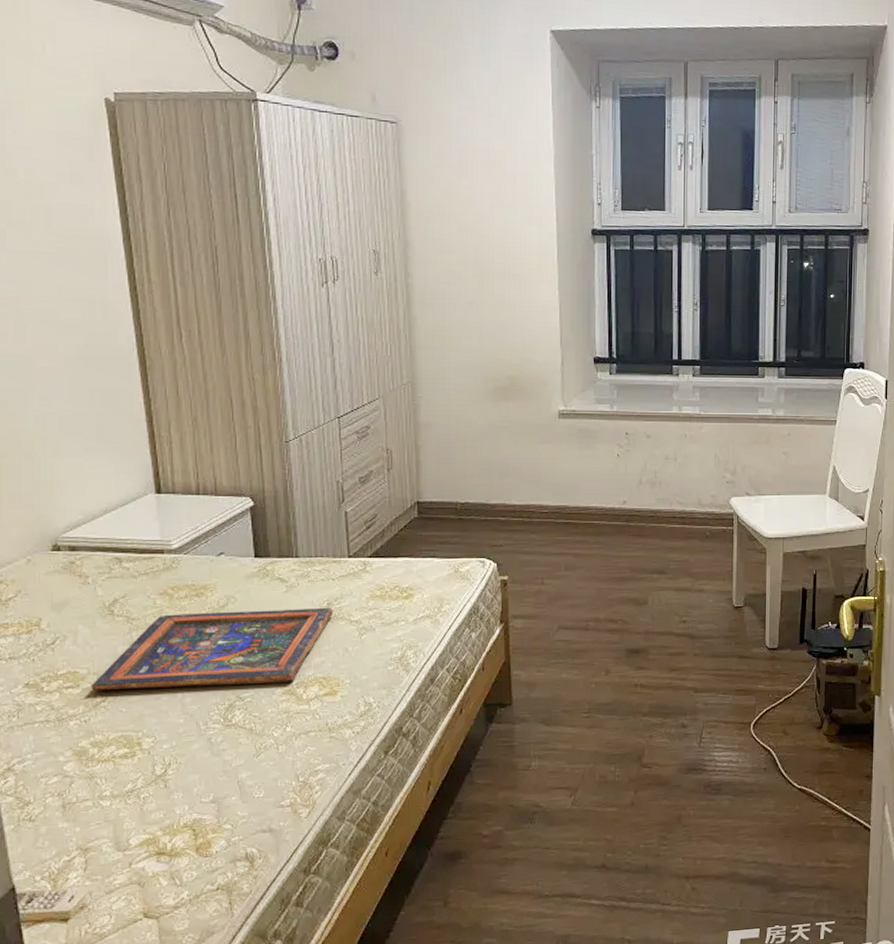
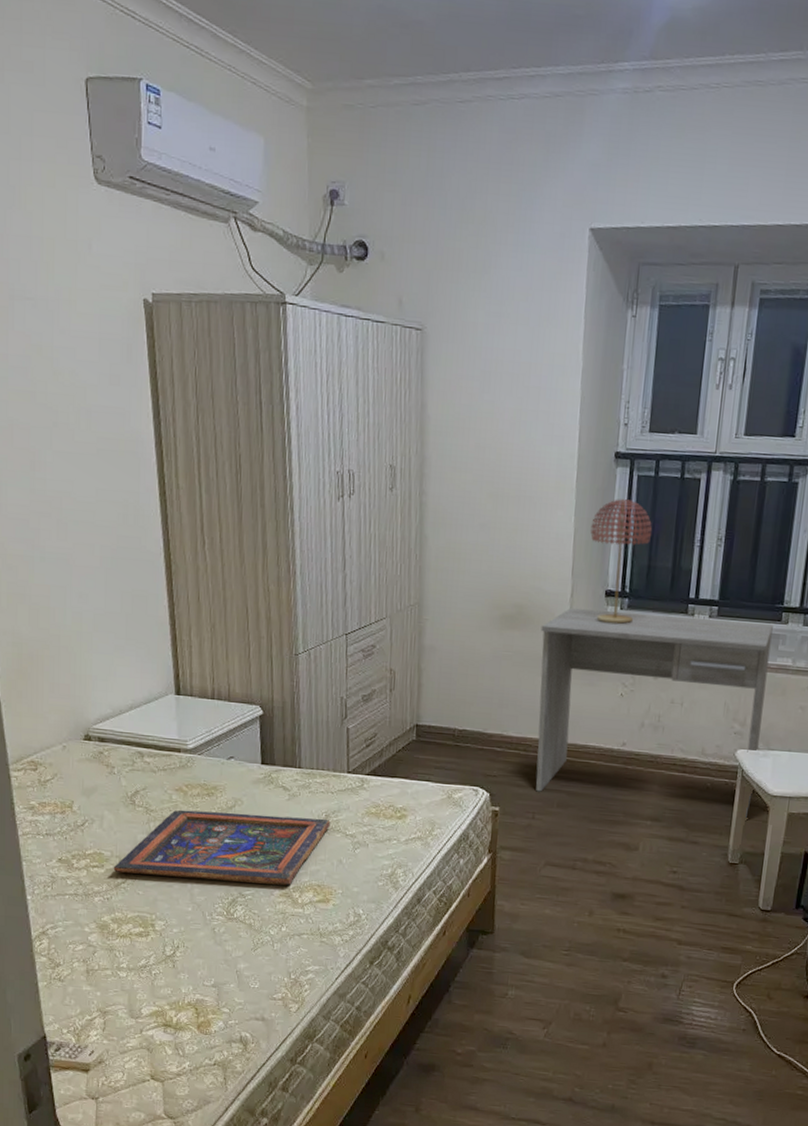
desk: none [535,375,751,562] -> present [536,607,773,818]
table lamp: none [575,272,633,388] -> present [590,499,652,624]

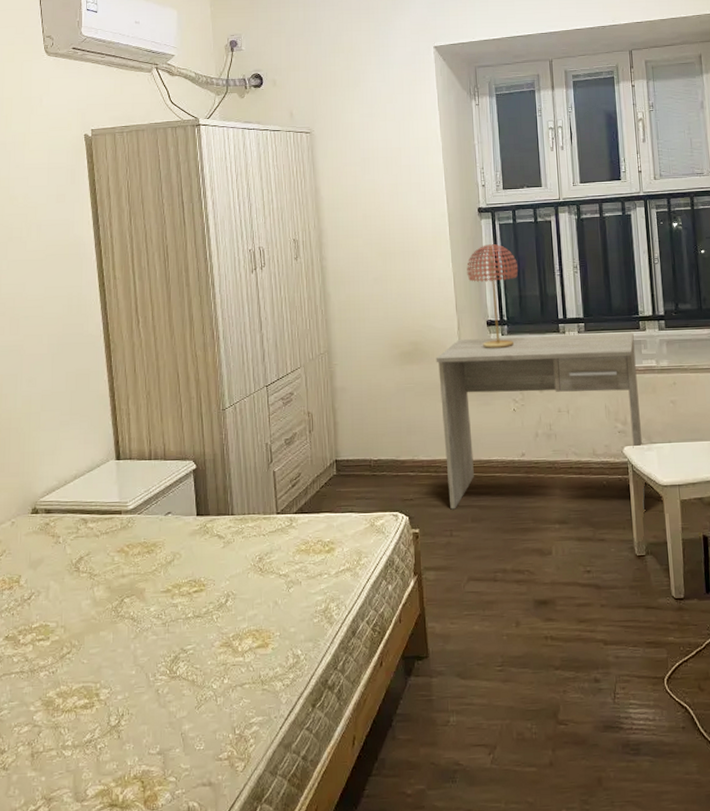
painted panel: present [113,809,331,886] -> none [58,561,264,644]

